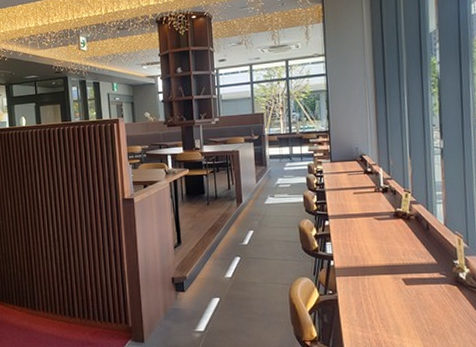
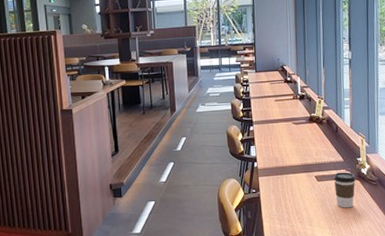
coffee cup: none [425,276,452,318] -> present [333,172,356,208]

